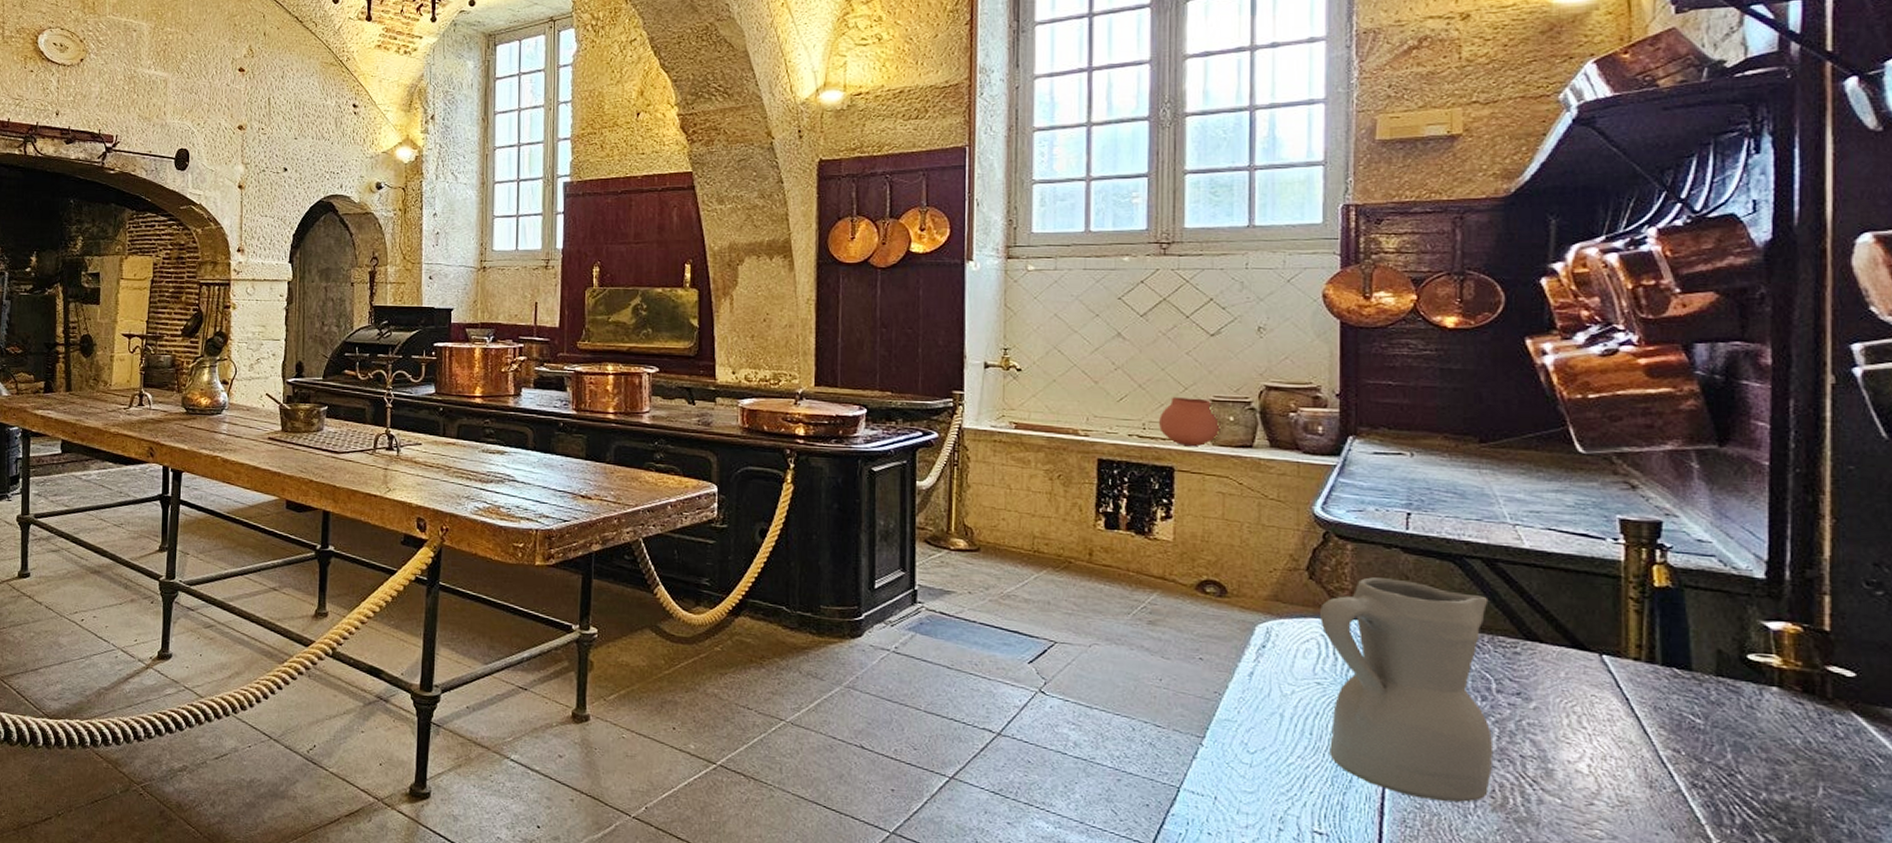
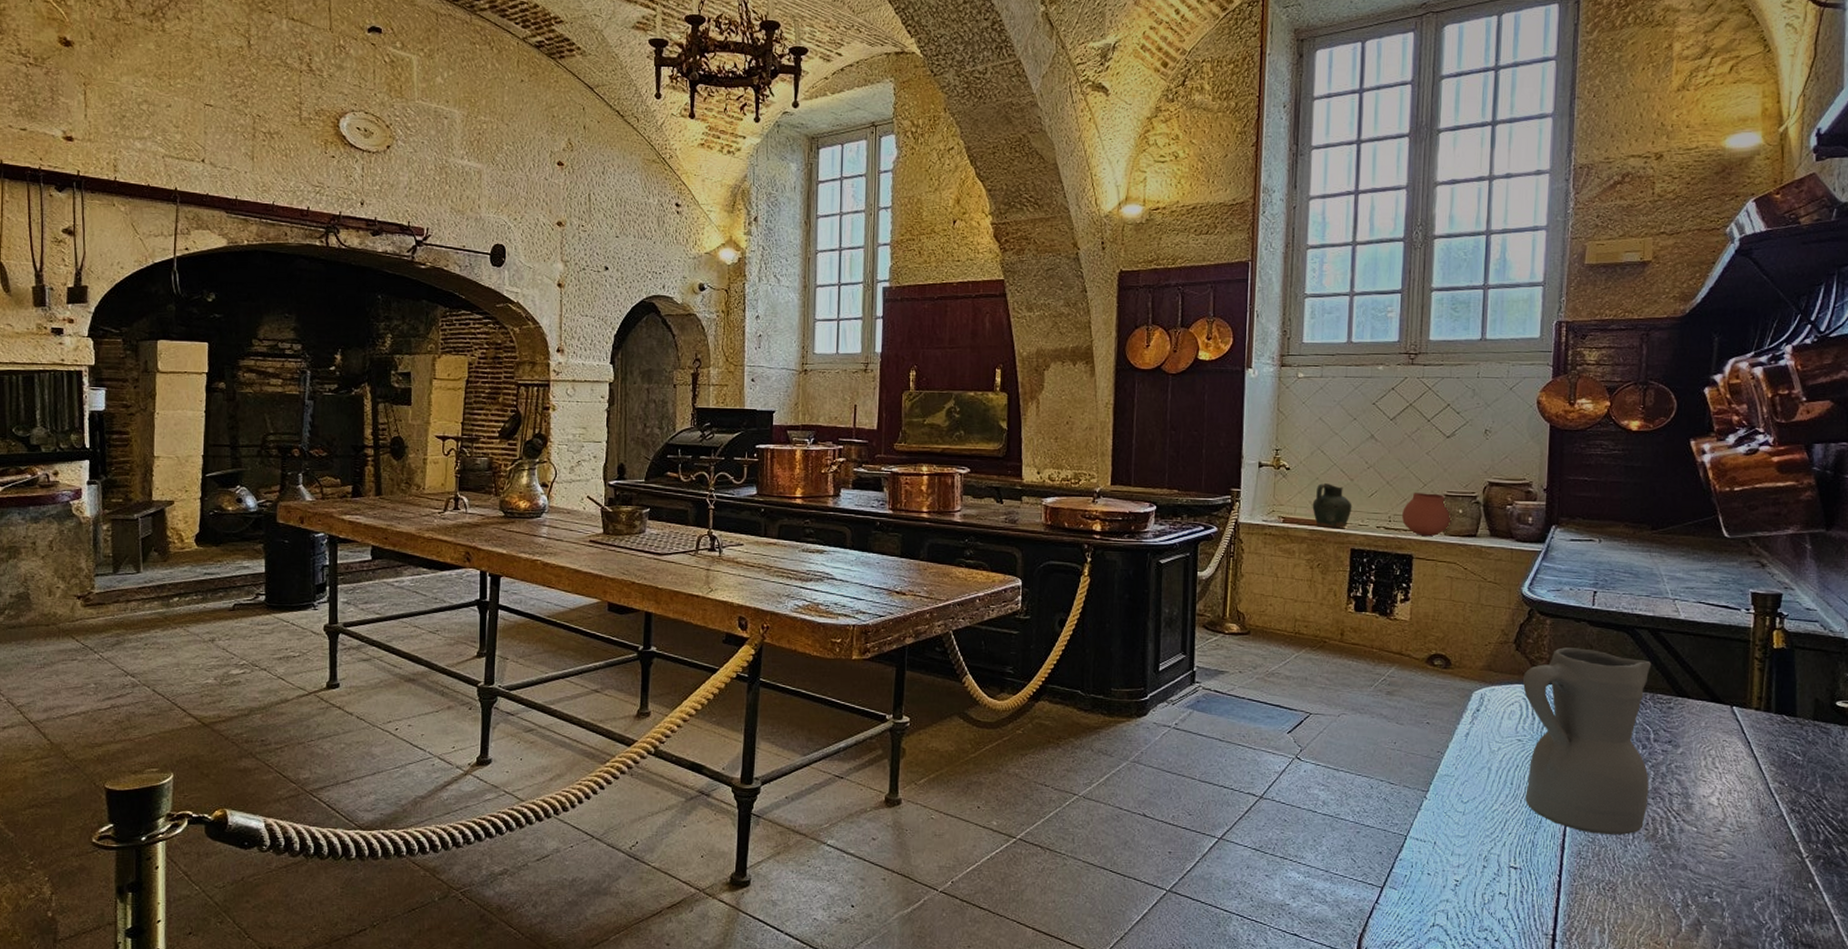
ceramic jug: none [1049,385,1098,437] -> present [1312,482,1352,529]

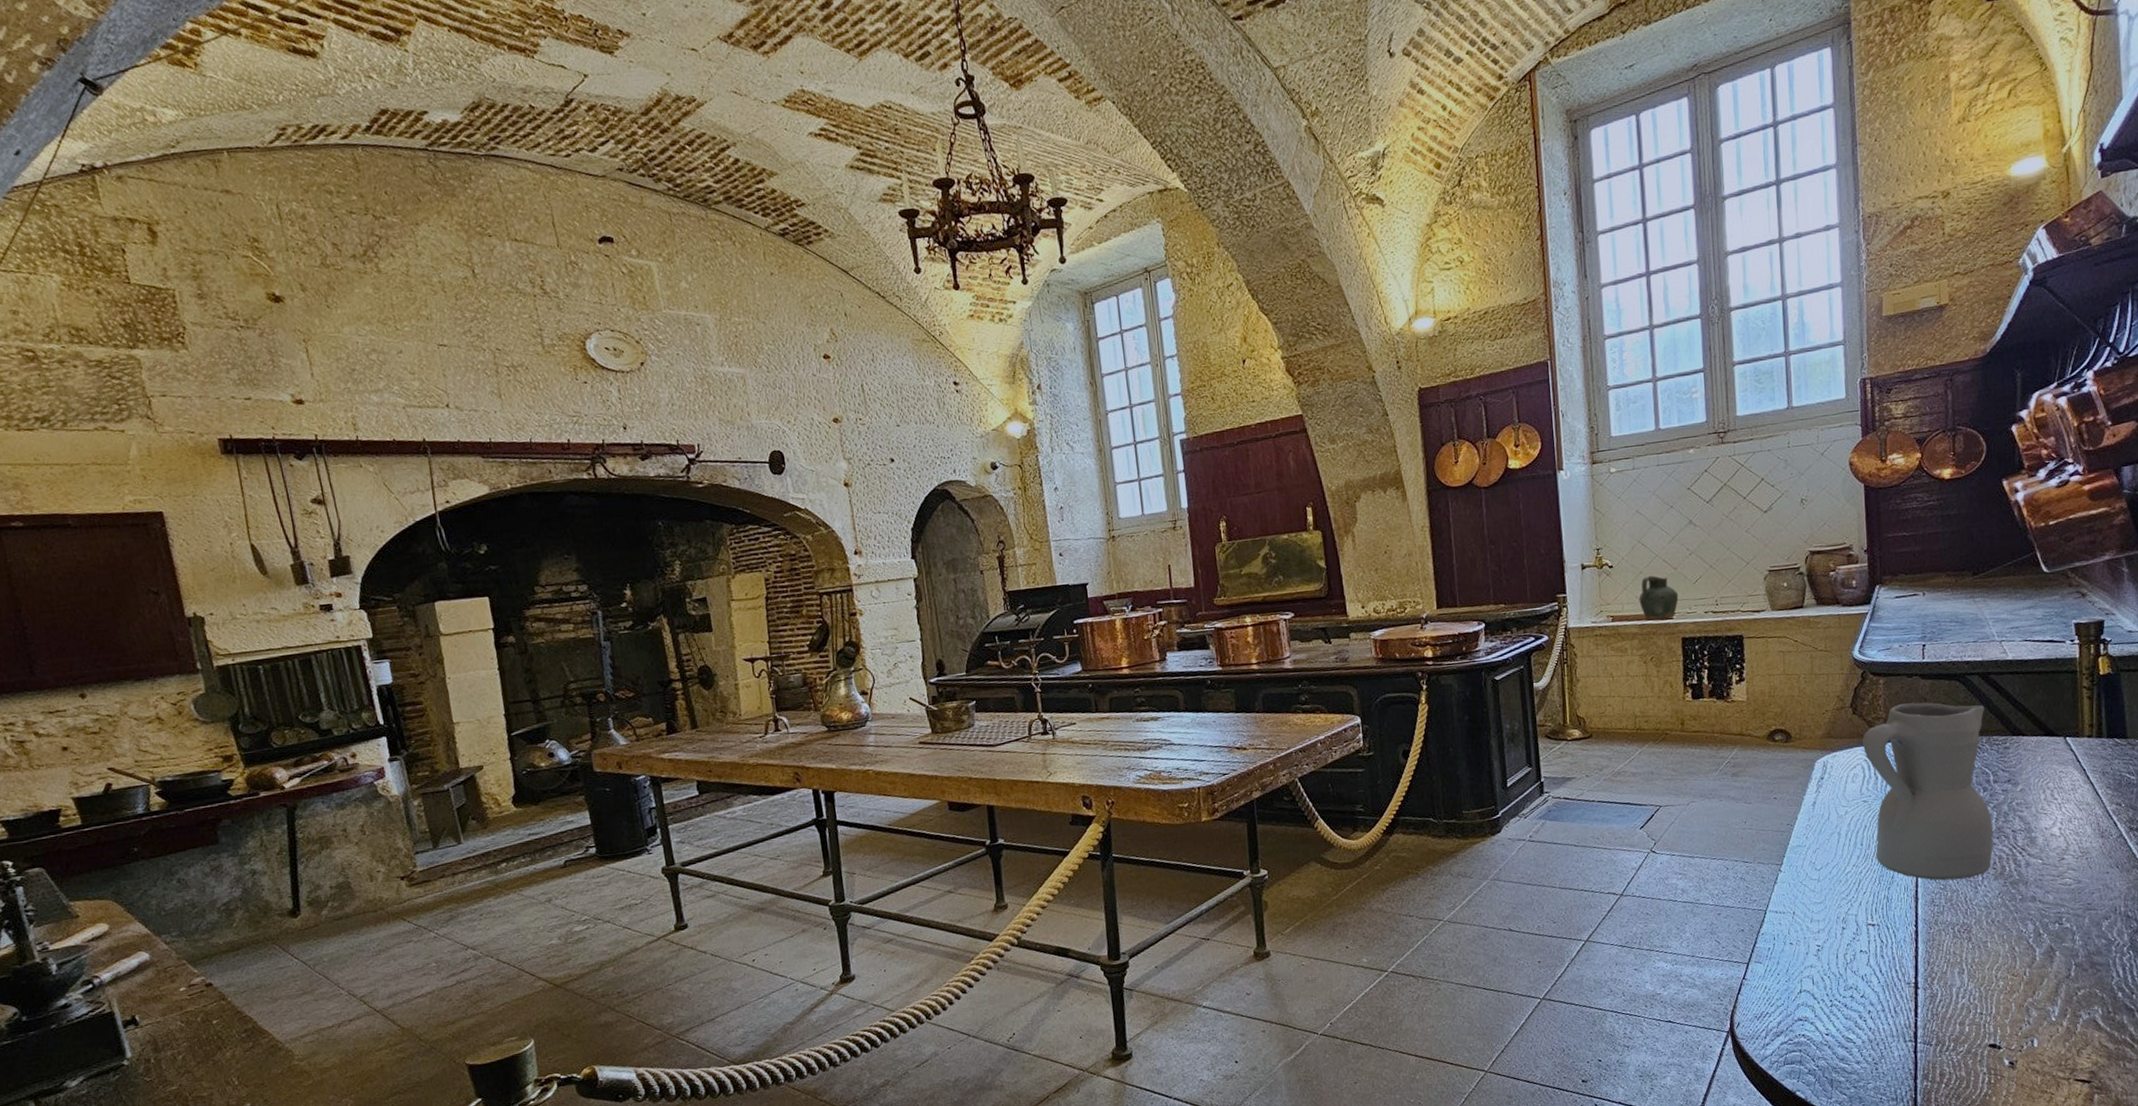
ceramic pot: present [1402,493,1452,536] -> none [1728,570,1777,615]

